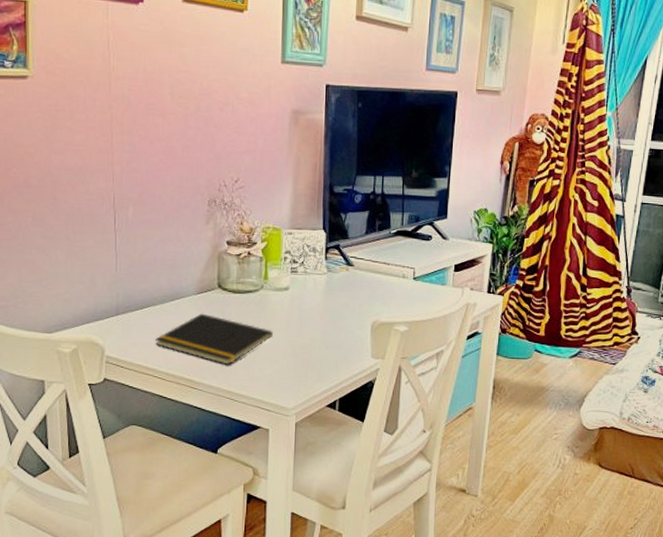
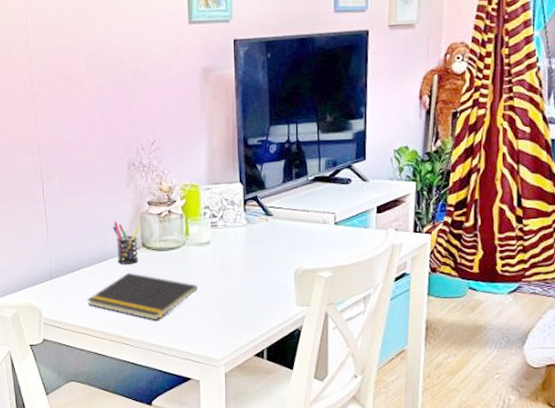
pen holder: none [187,258,217,305] -> present [112,221,140,264]

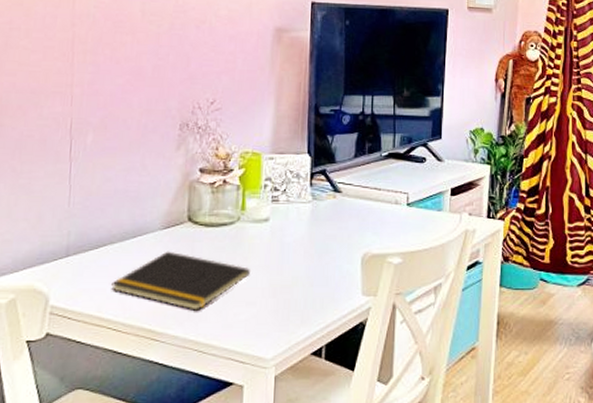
pen holder: present [112,221,140,264] -> none [153,189,188,241]

